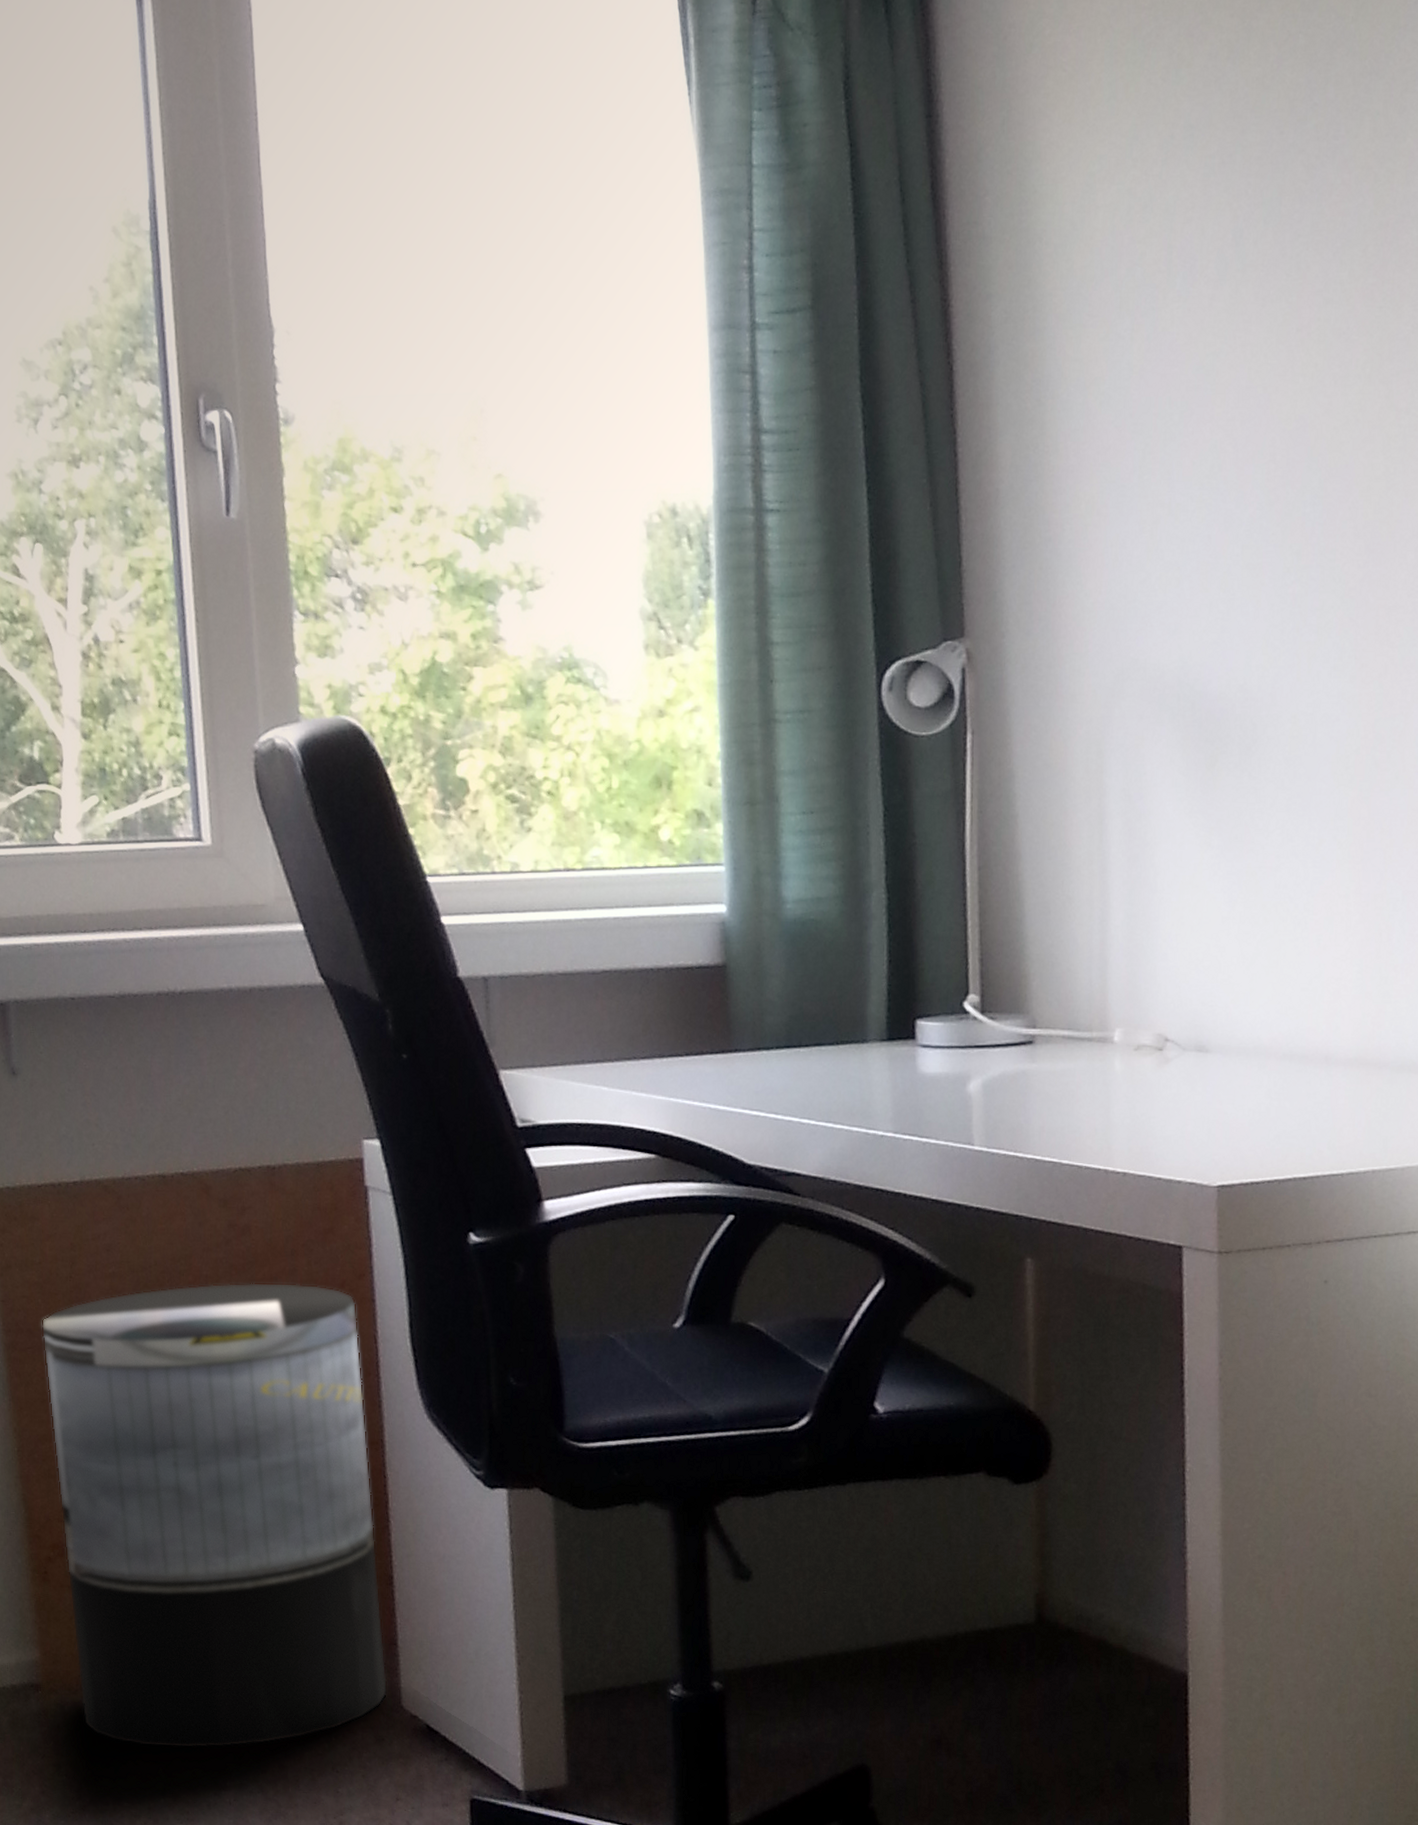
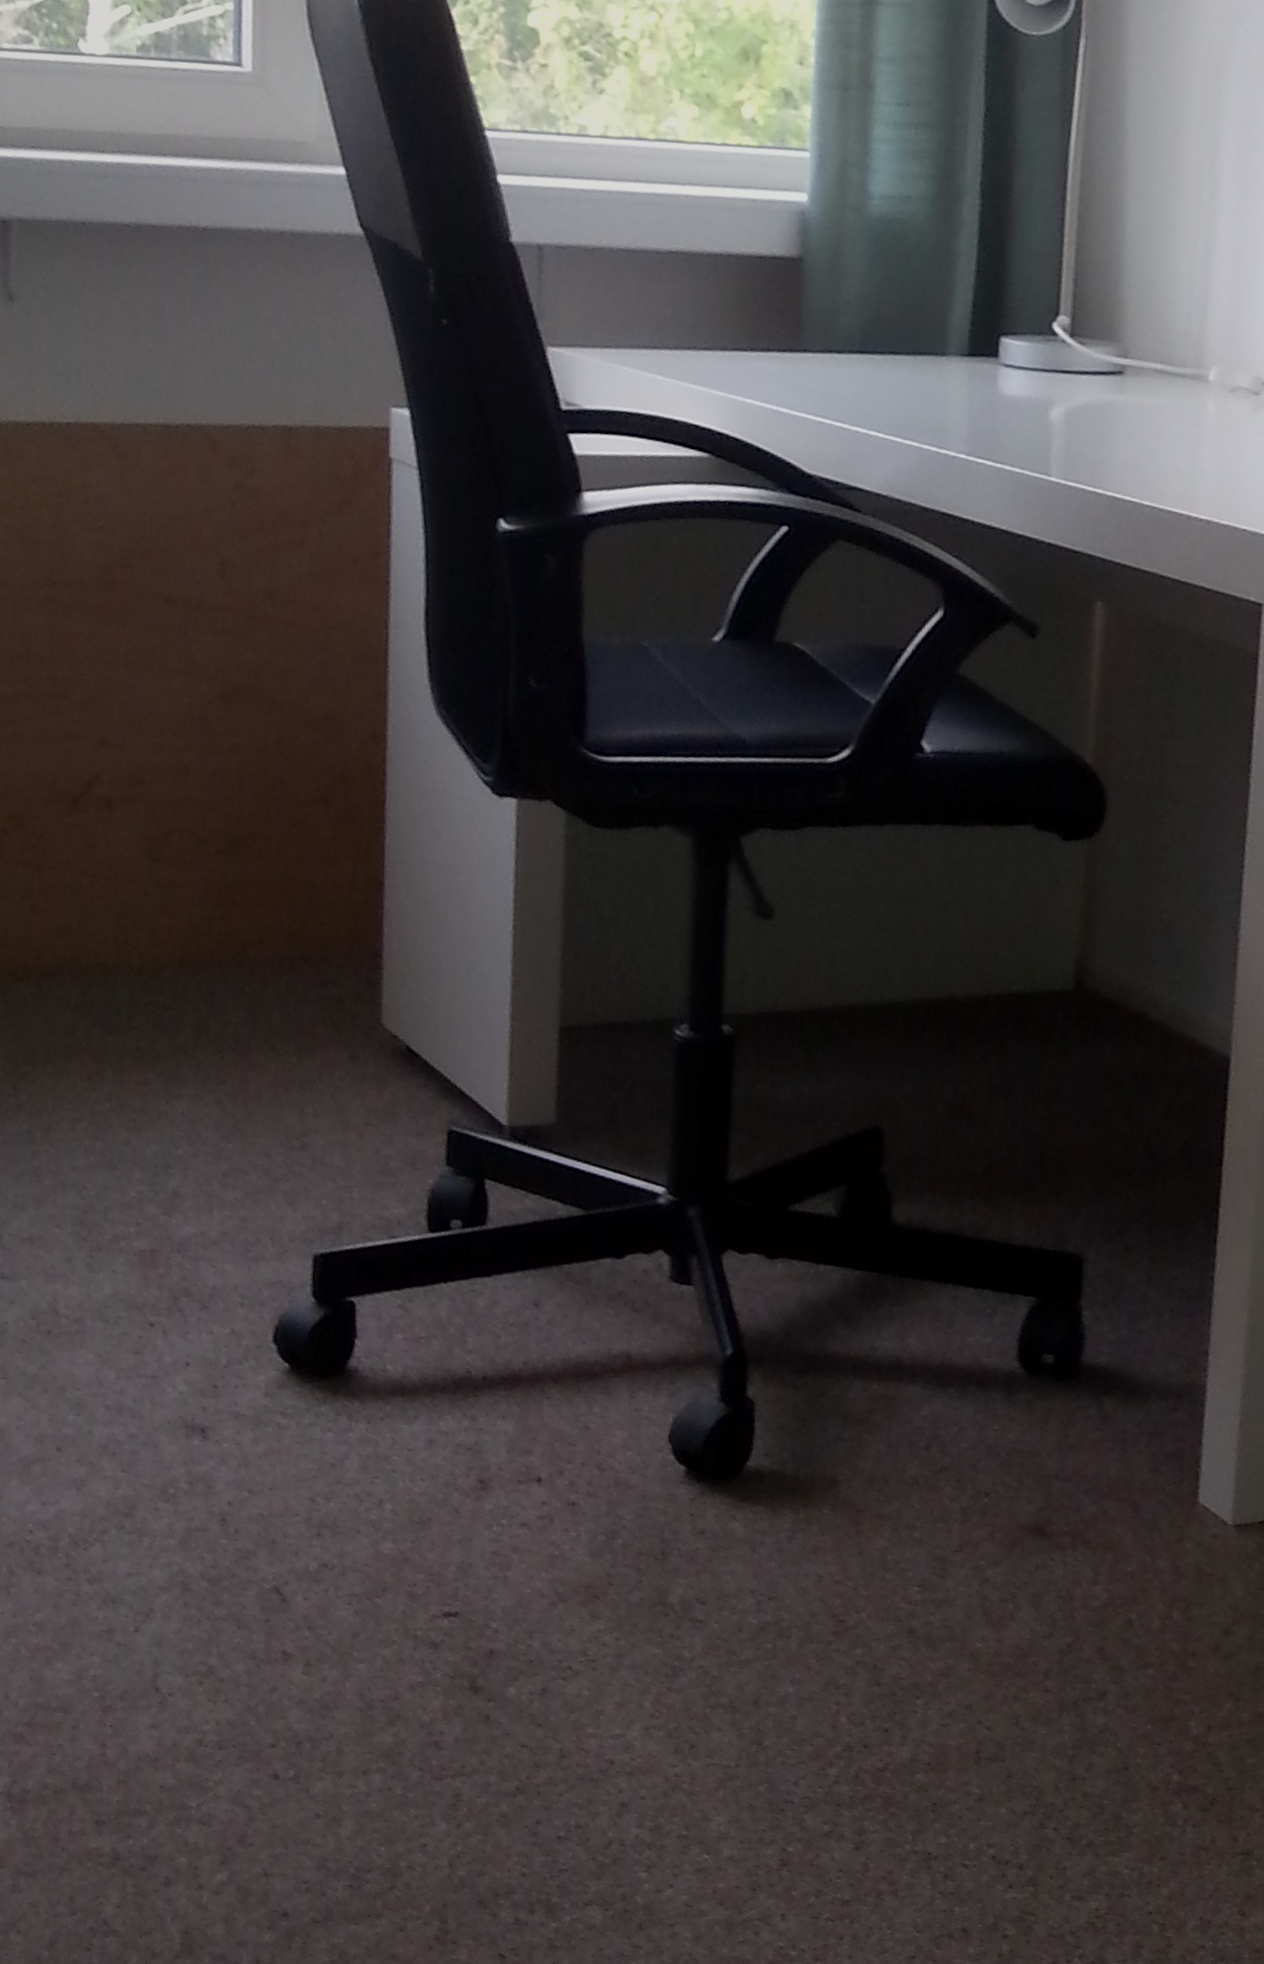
trash can: present [41,1282,388,1749] -> none [17,547,369,1054]

